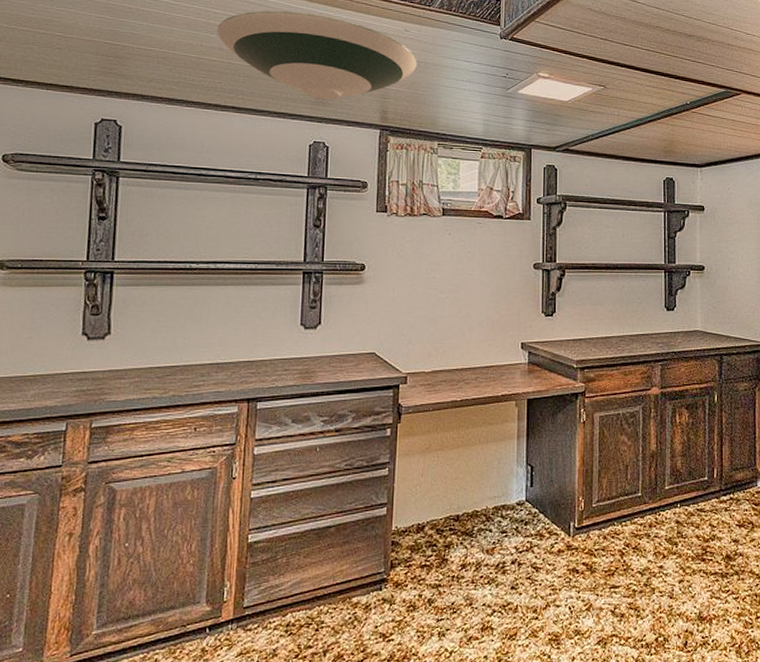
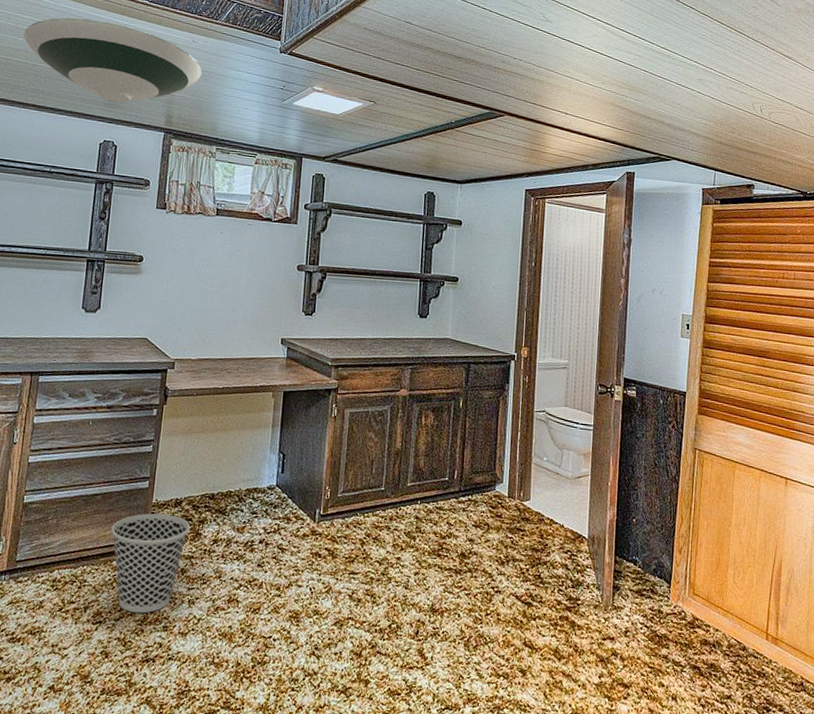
wastebasket: none [348,542,435,652] -> present [111,513,190,613]

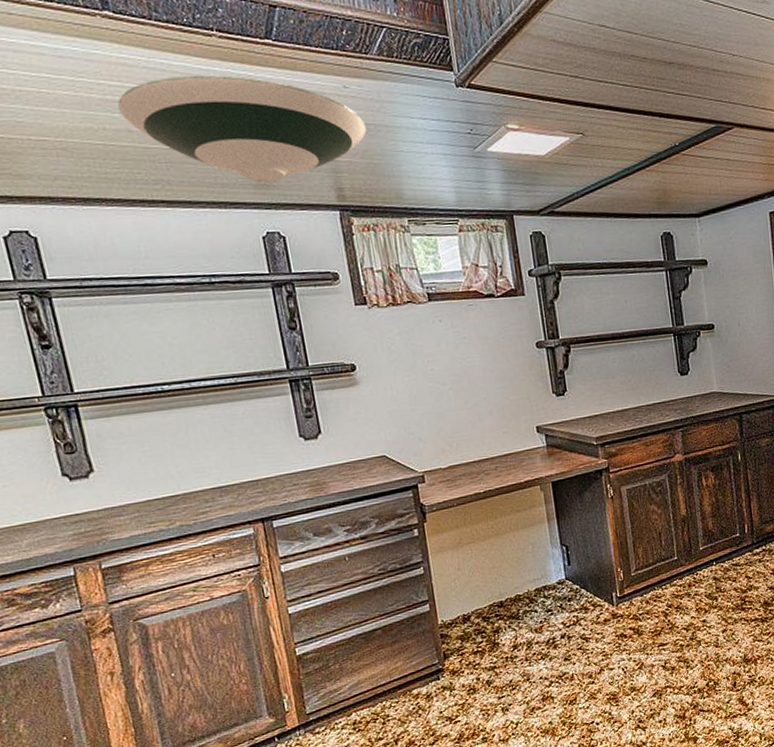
wastebasket: present [111,513,190,613] -> none [401,631,485,734]

